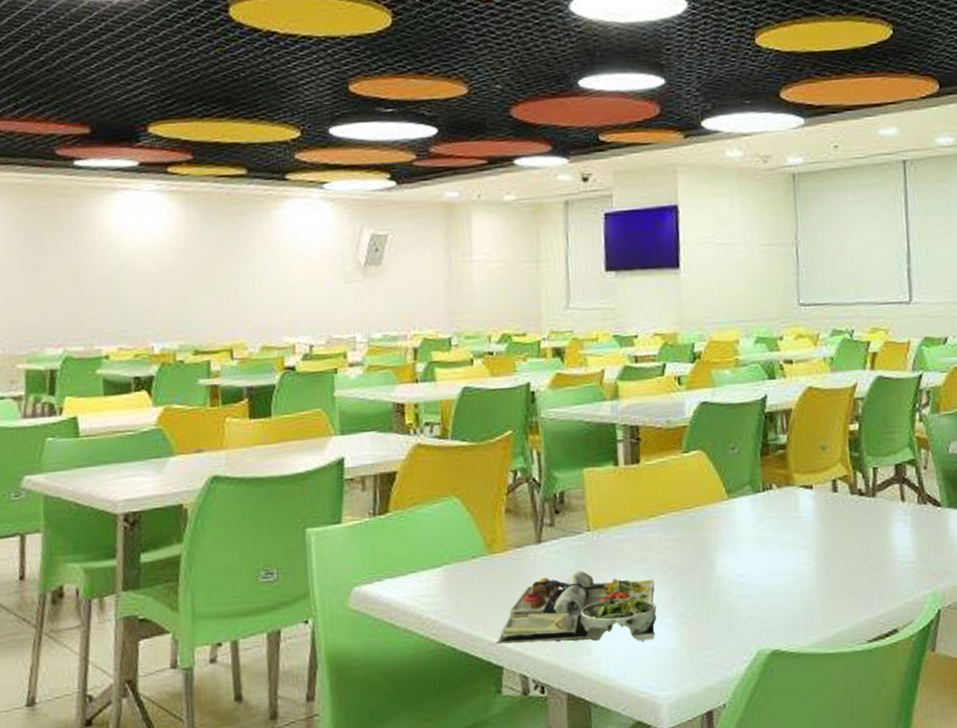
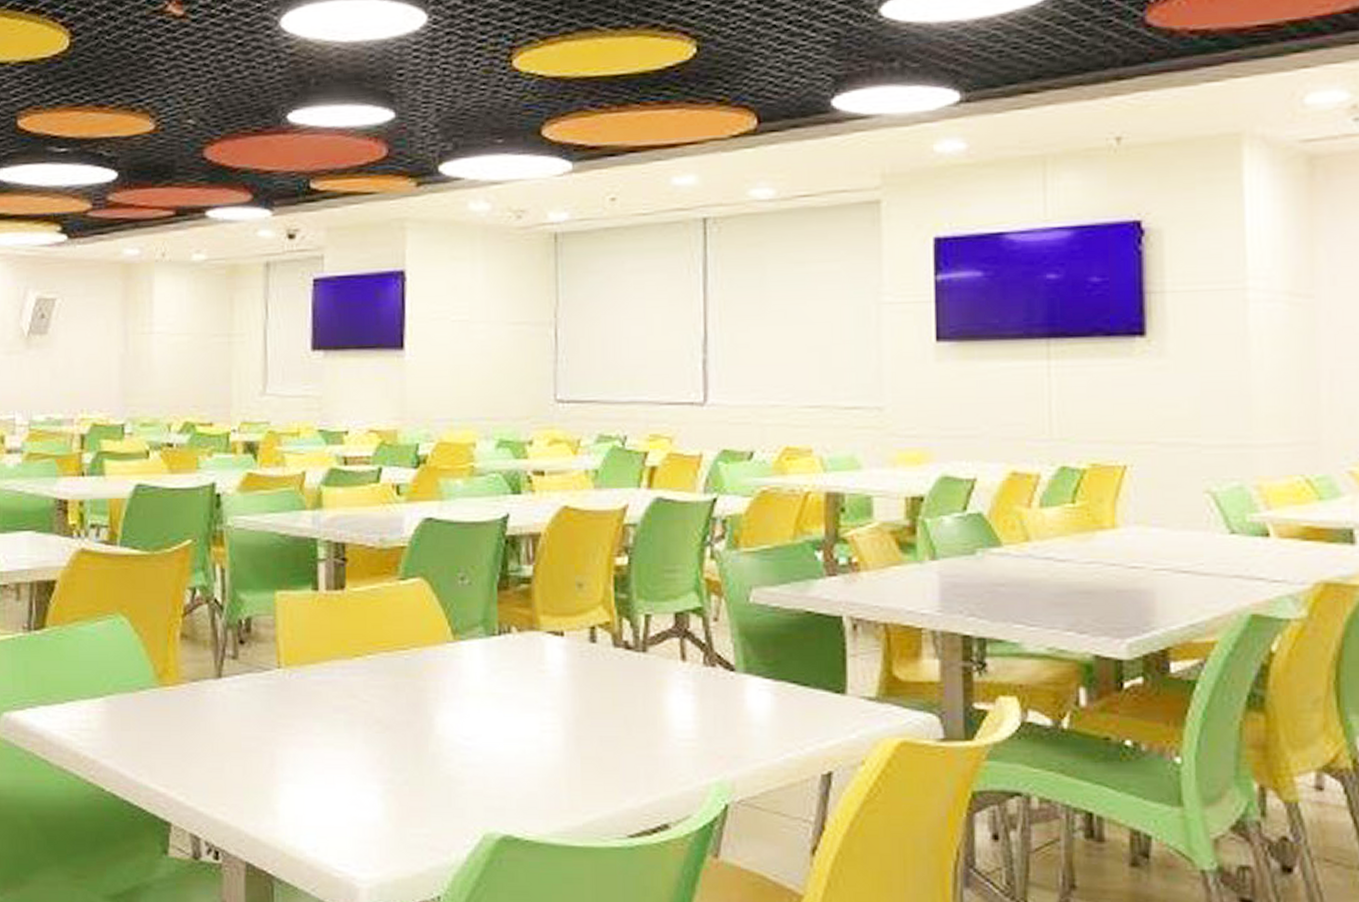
food tray: present [494,570,657,645] -> none [161,715,359,808]

